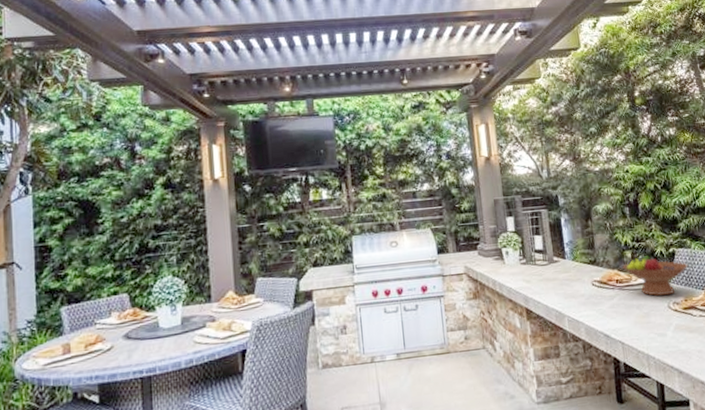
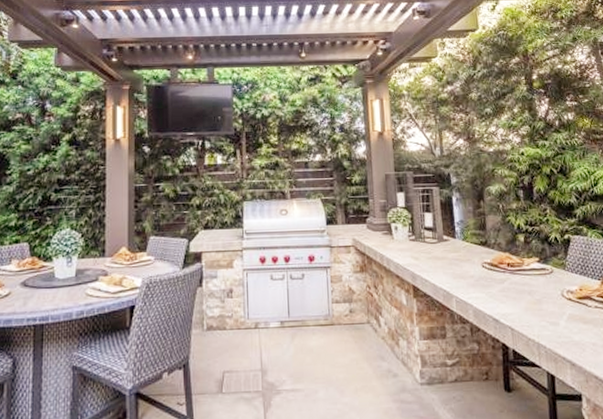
fruit bowl: present [623,256,688,297] -> none [515,241,584,284]

